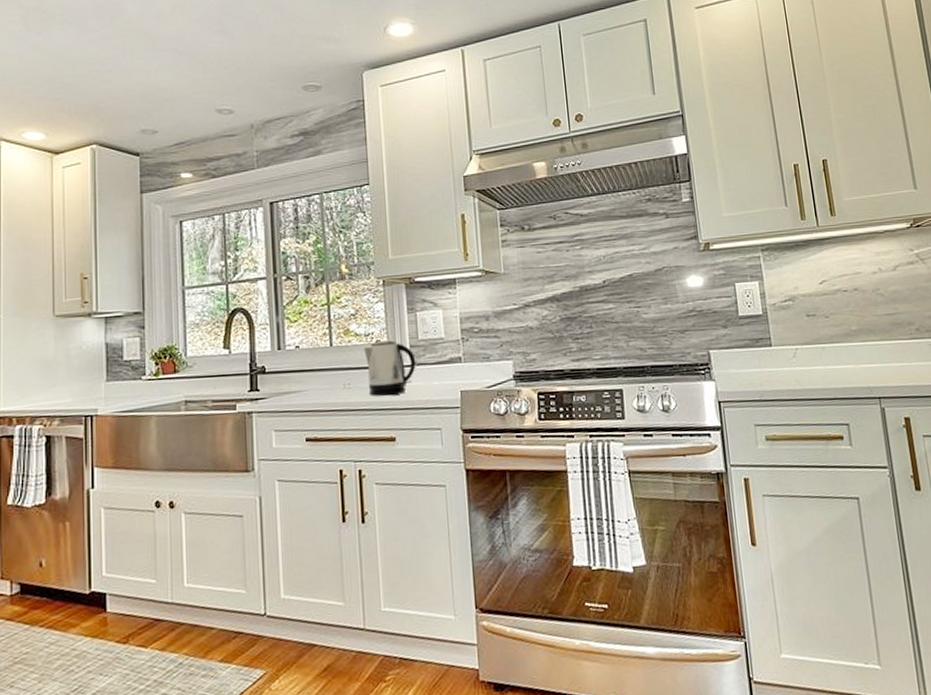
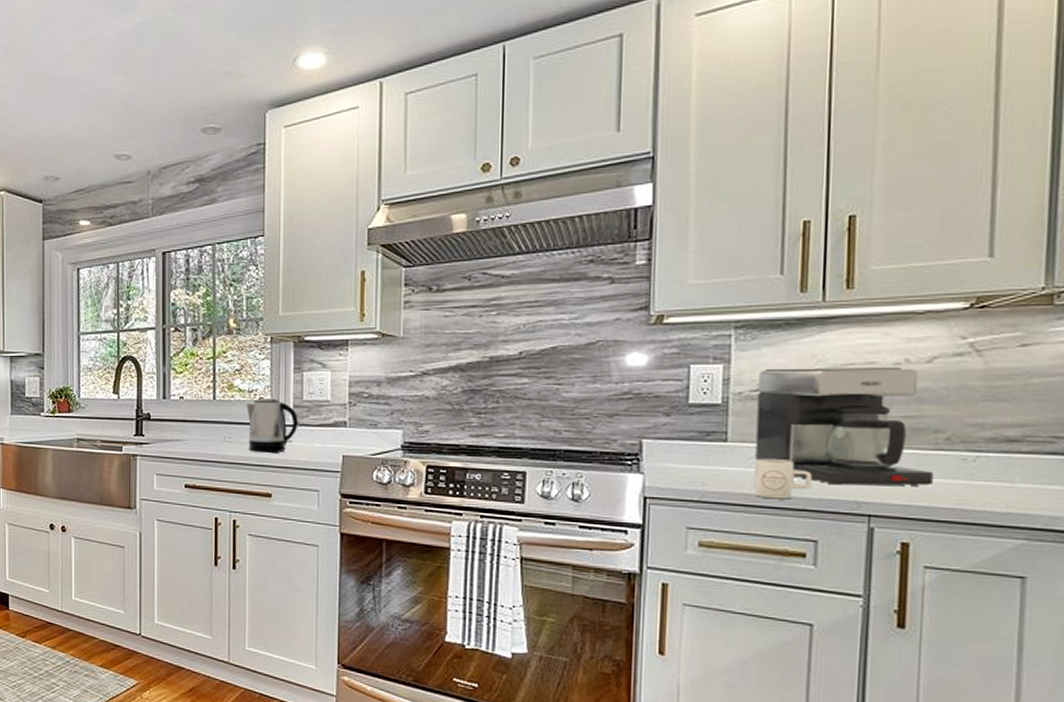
coffee maker: none [784,275,915,375] -> present [755,368,933,486]
mug: none [794,357,836,392] -> present [752,458,812,500]

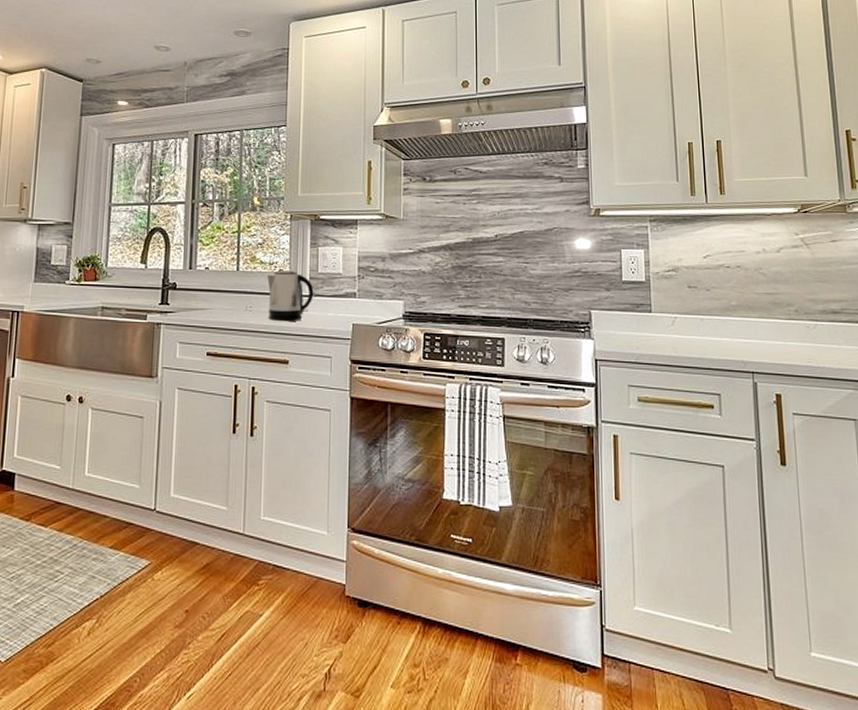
mug: present [752,458,812,500] -> none [671,326,712,360]
coffee maker: present [755,368,933,486] -> none [669,253,790,348]

